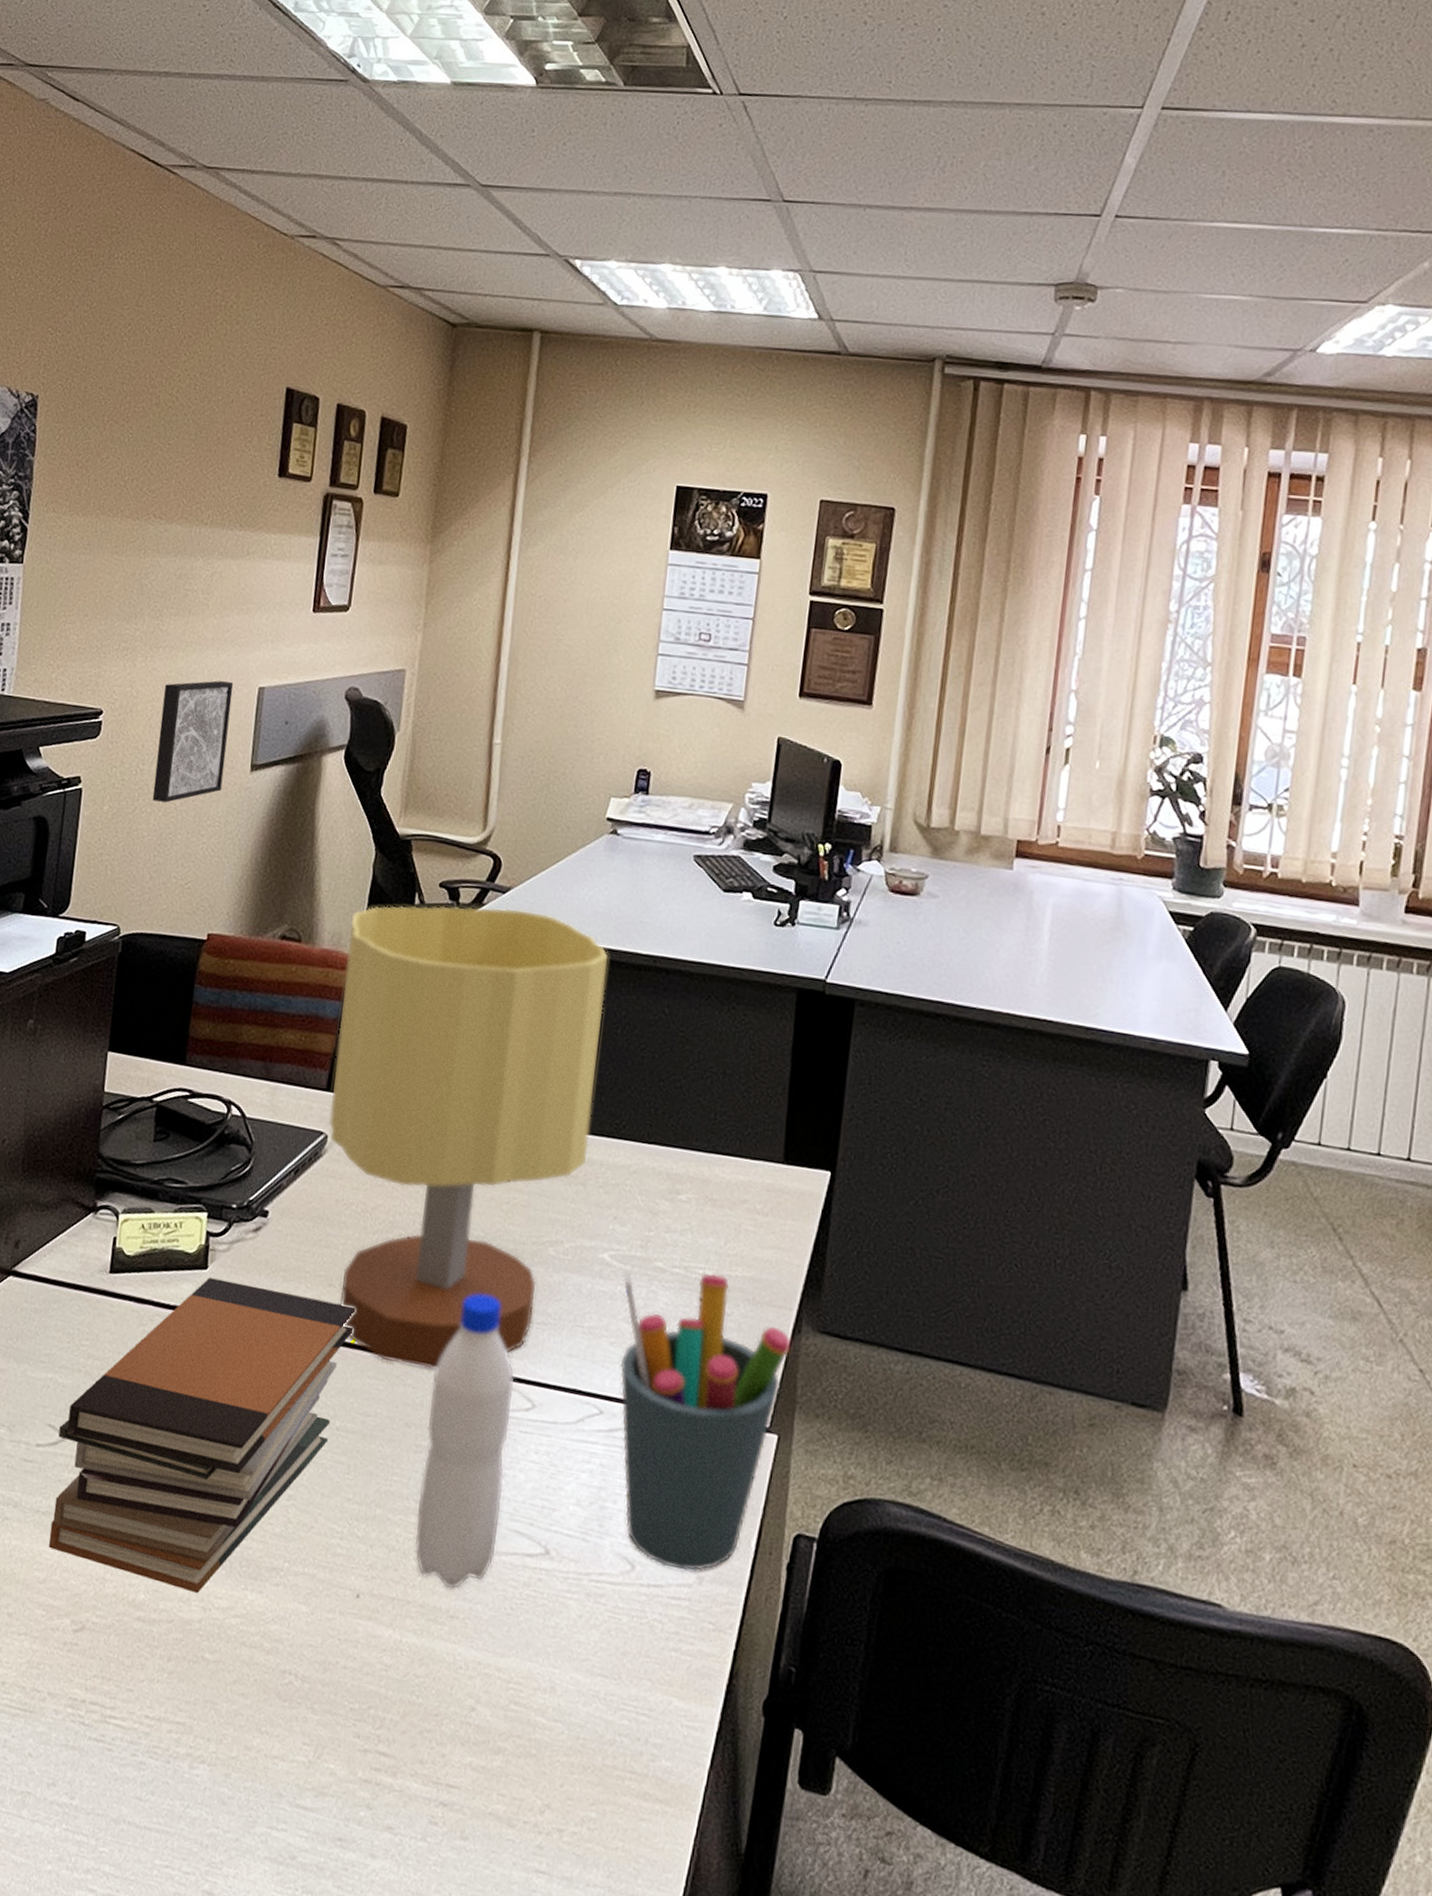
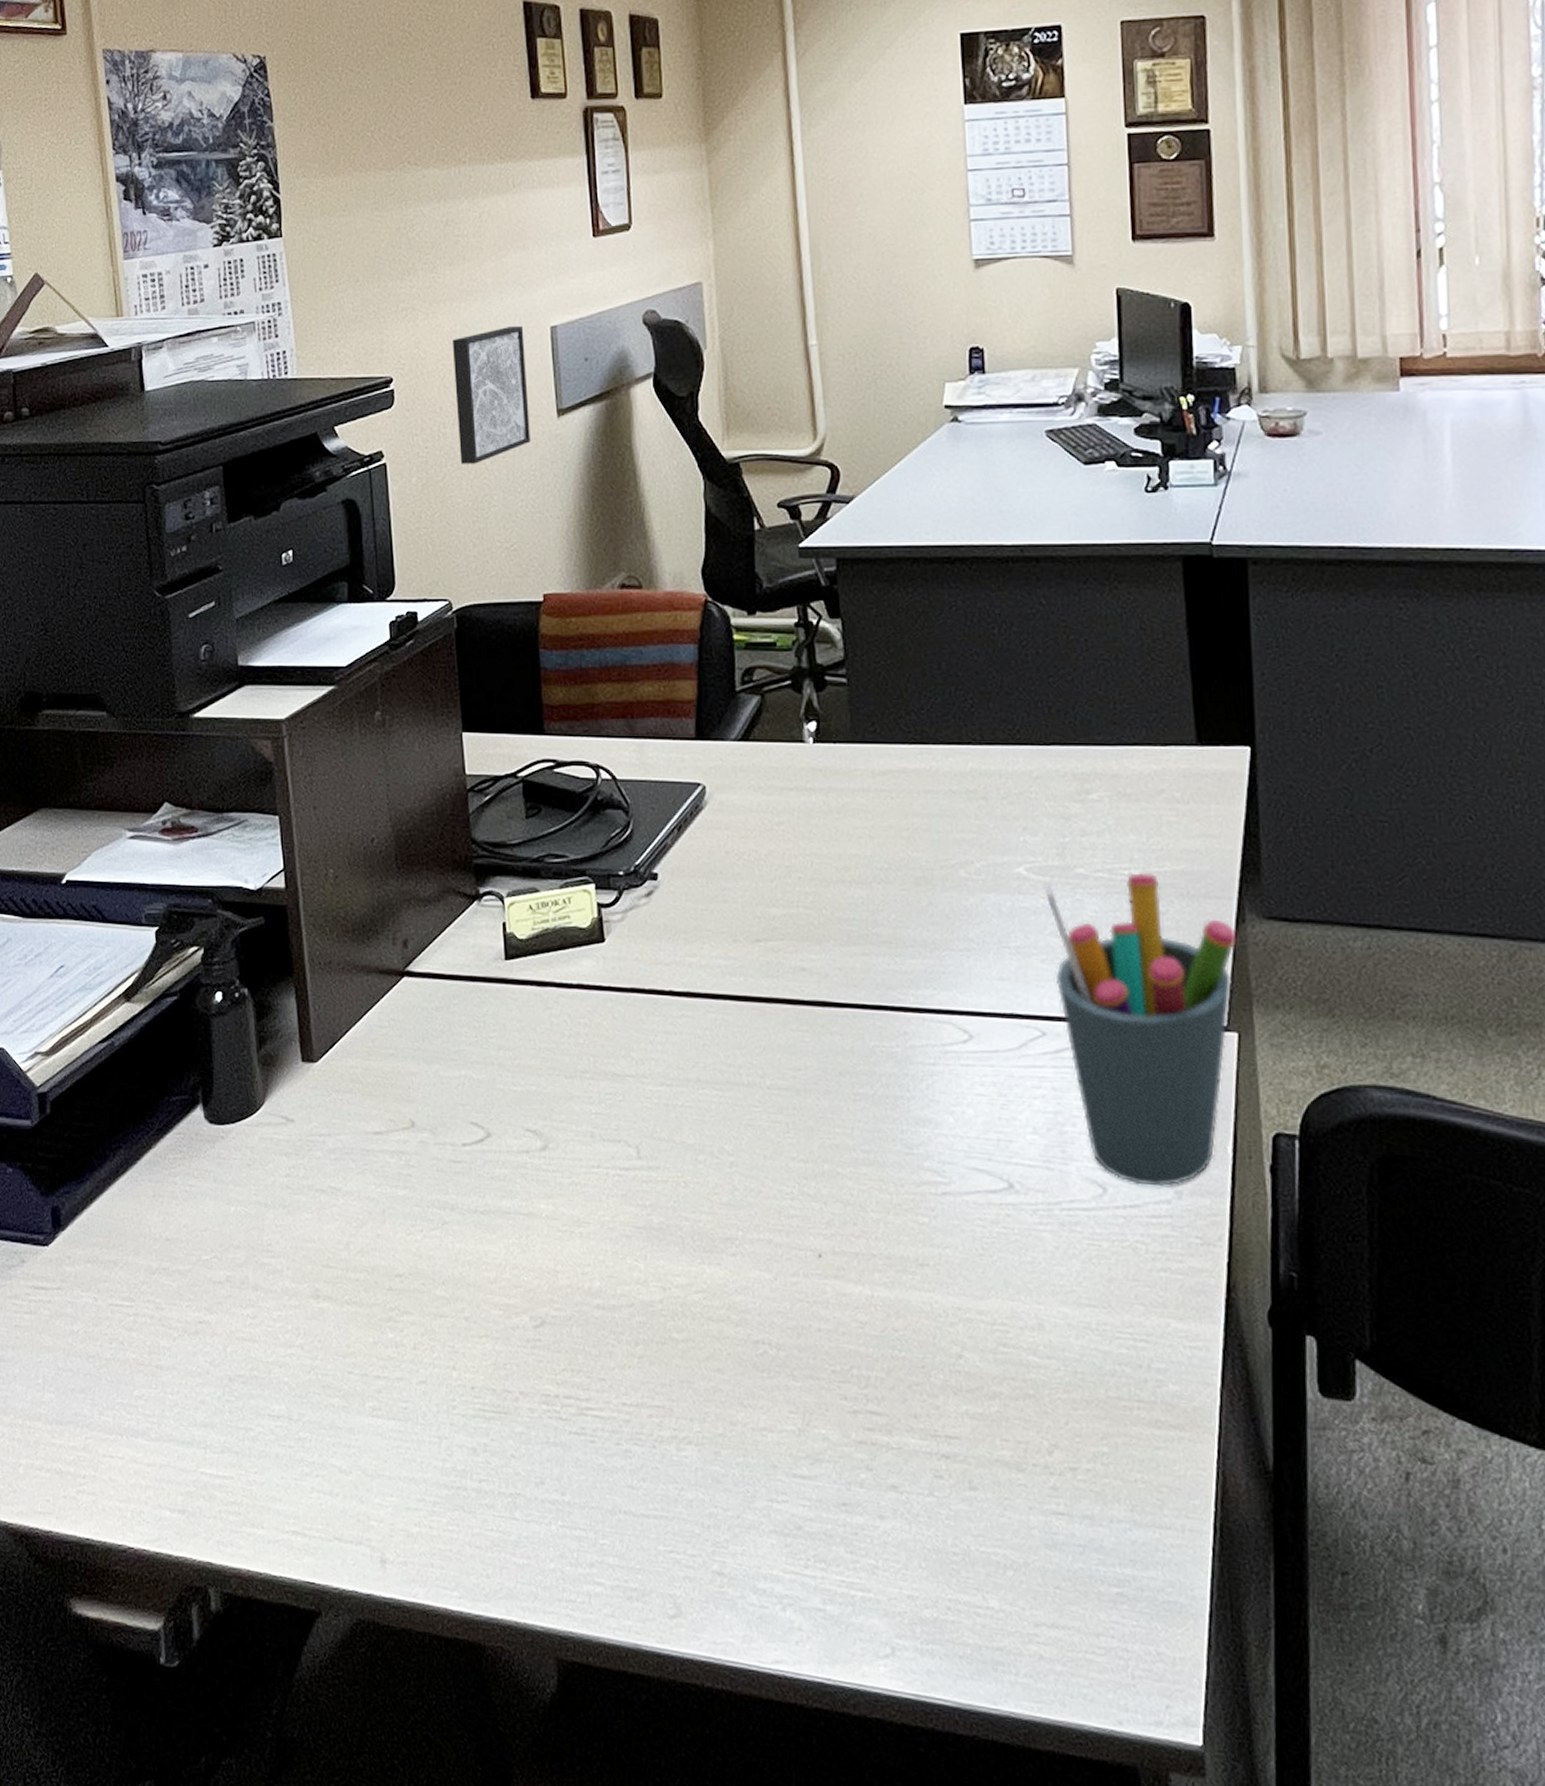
book stack: present [48,1277,355,1594] -> none [483,950,768,1274]
table lamp: present [329,905,609,1368] -> none [690,518,984,1013]
water bottle: present [415,1293,515,1590] -> none [858,927,956,1237]

